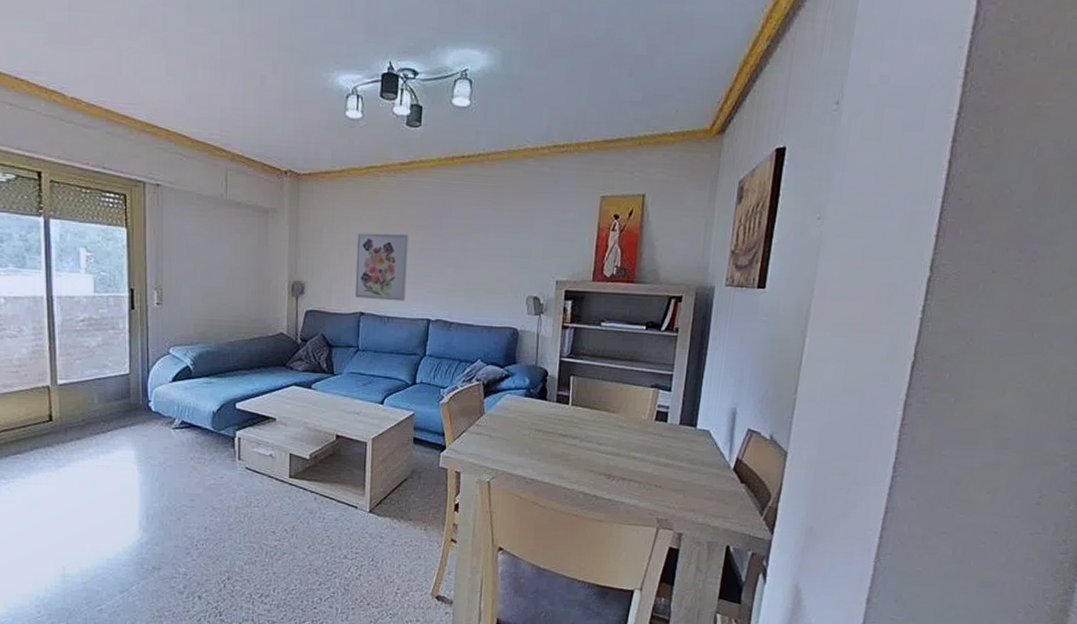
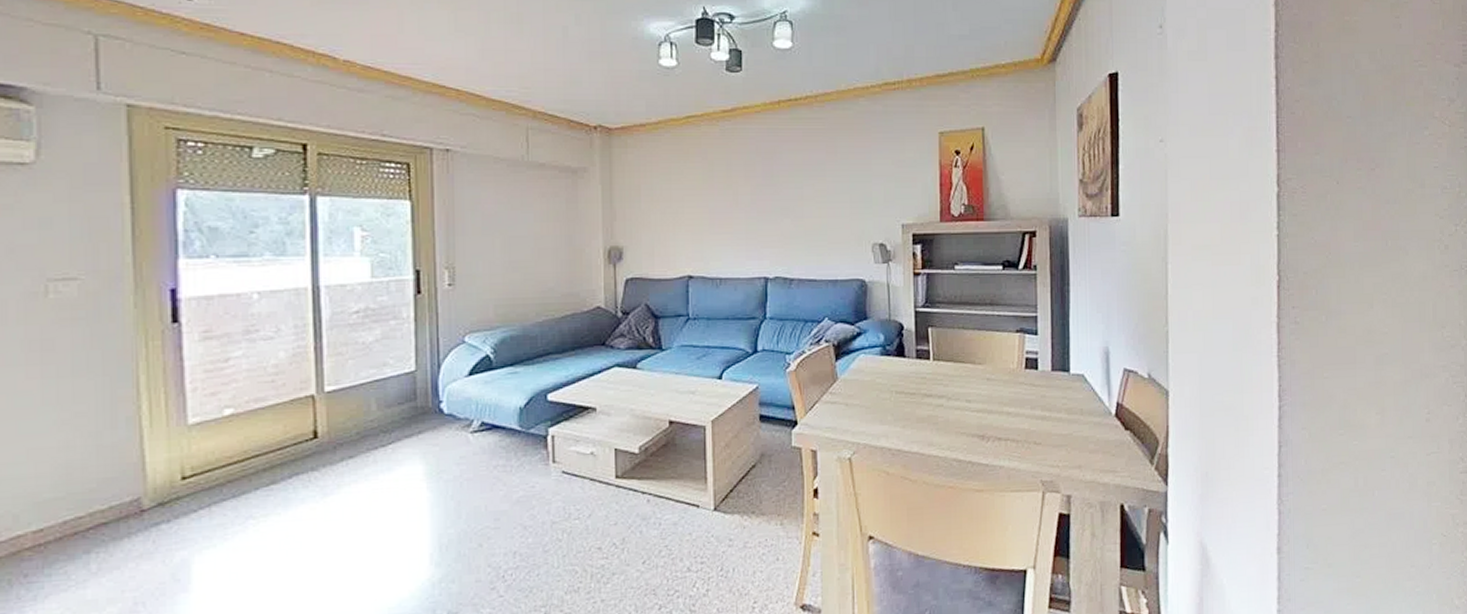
wall art: present [354,232,409,301] -> none [679,185,738,261]

